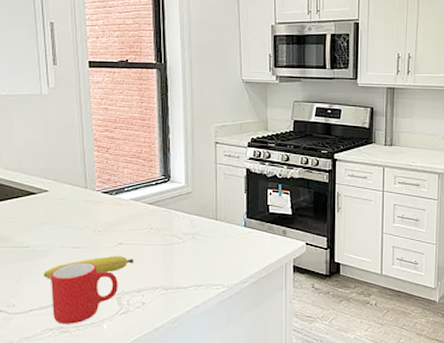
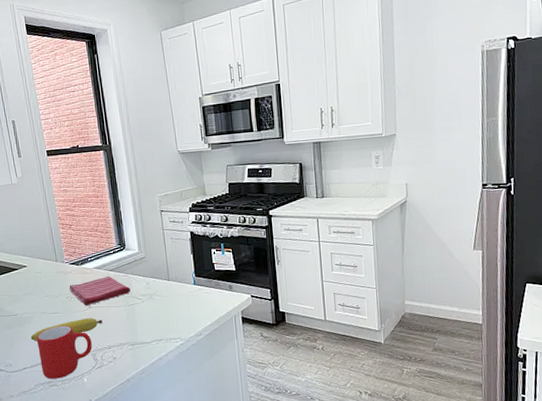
dish towel: none [98,209,171,242] -> present [69,275,131,306]

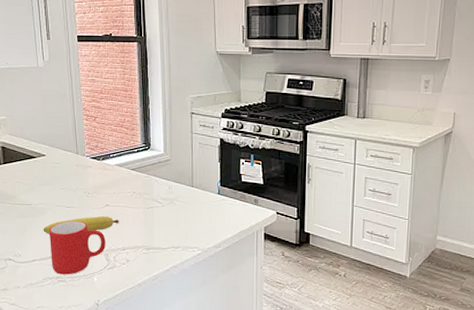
dish towel: present [69,275,131,306] -> none [87,175,152,204]

